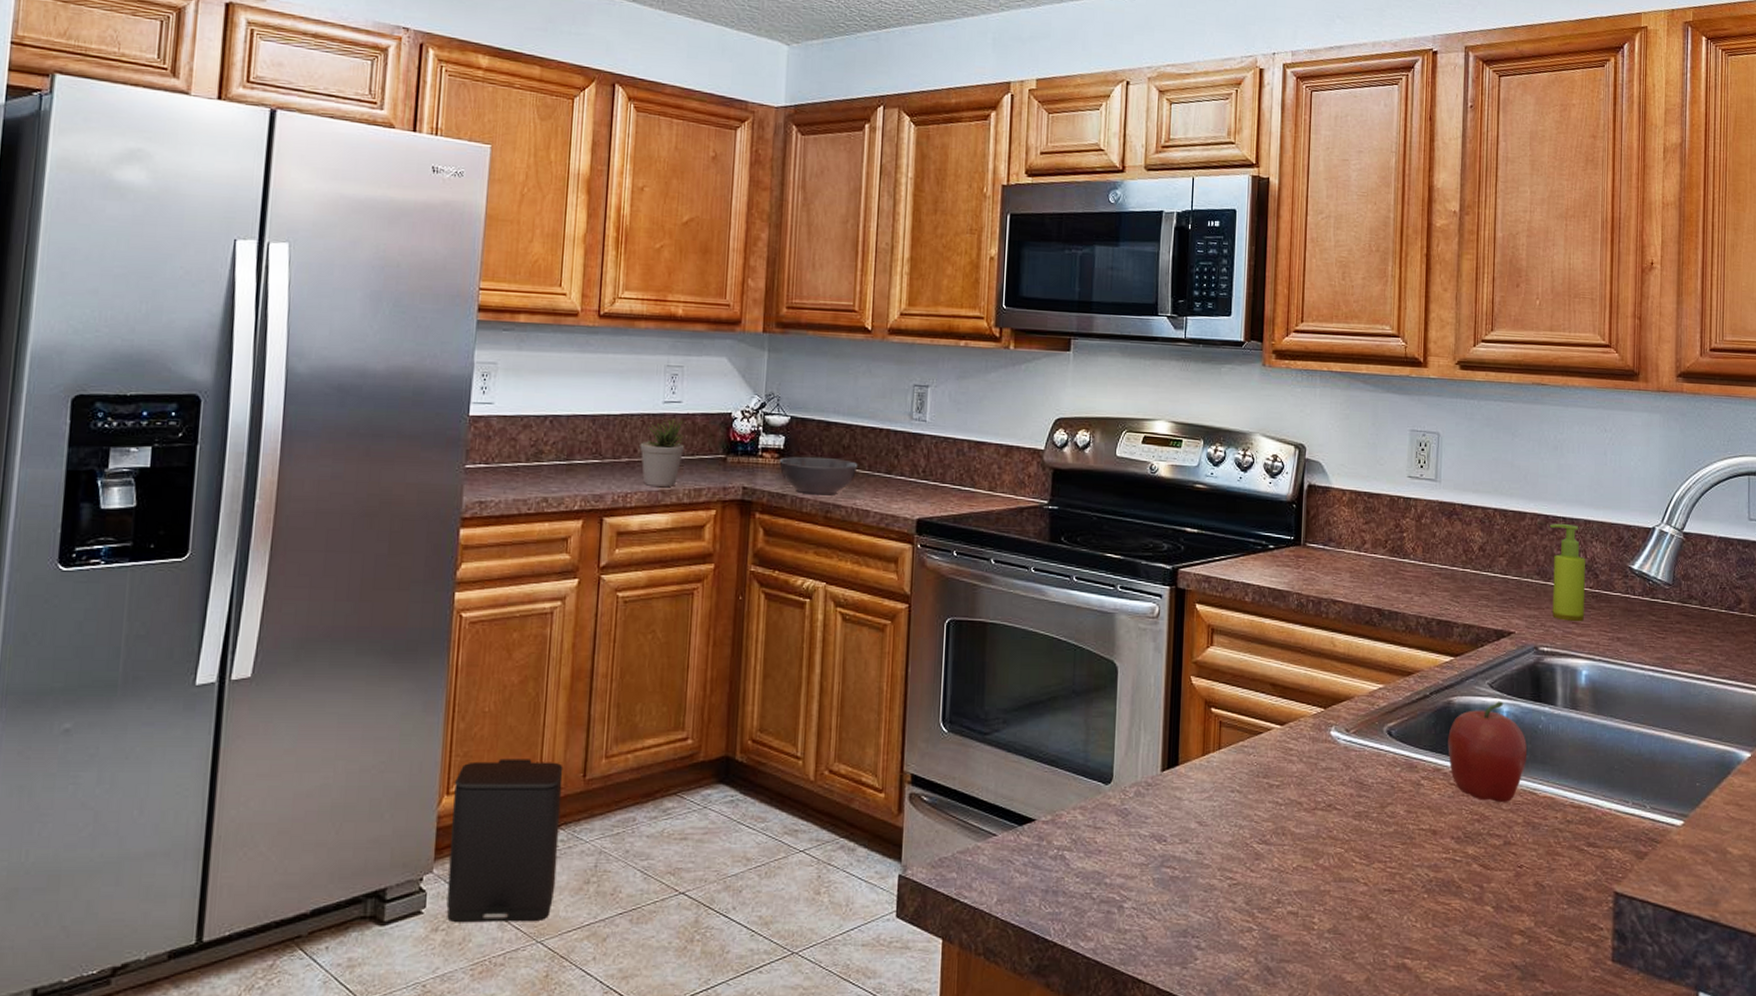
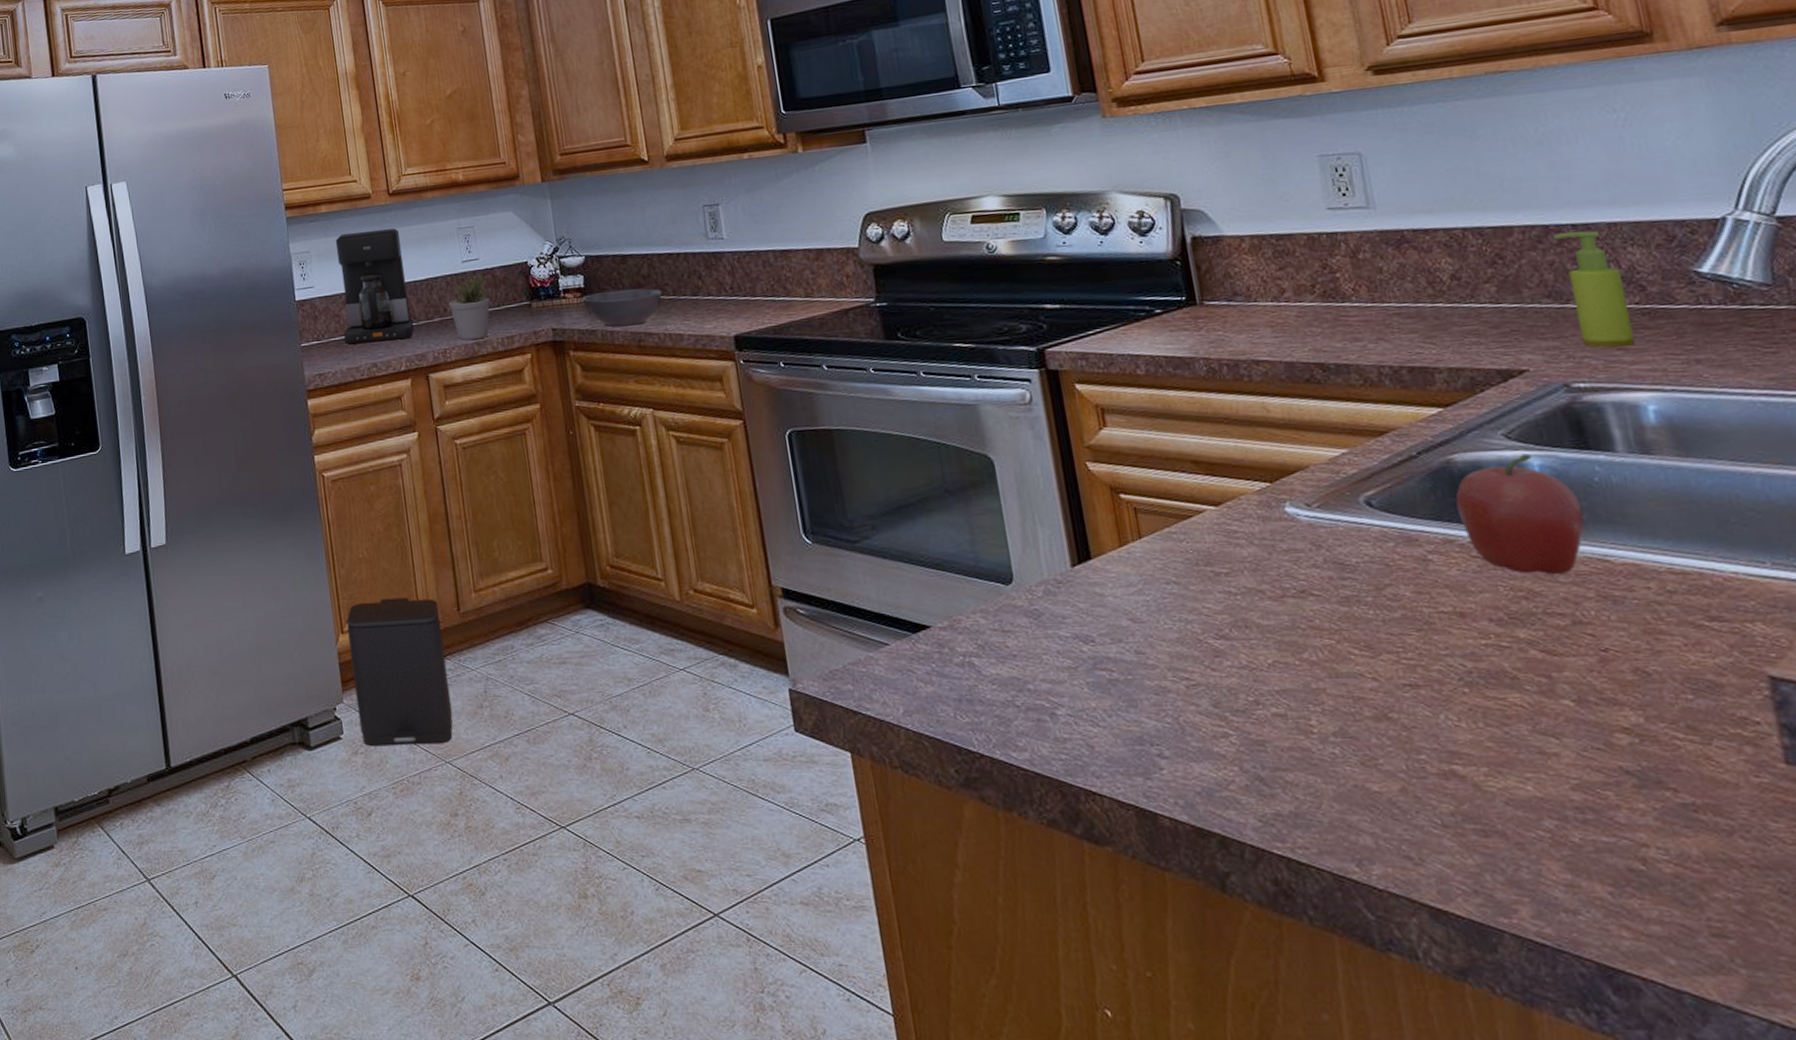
coffee maker: none [517,350,601,476] -> present [336,228,414,345]

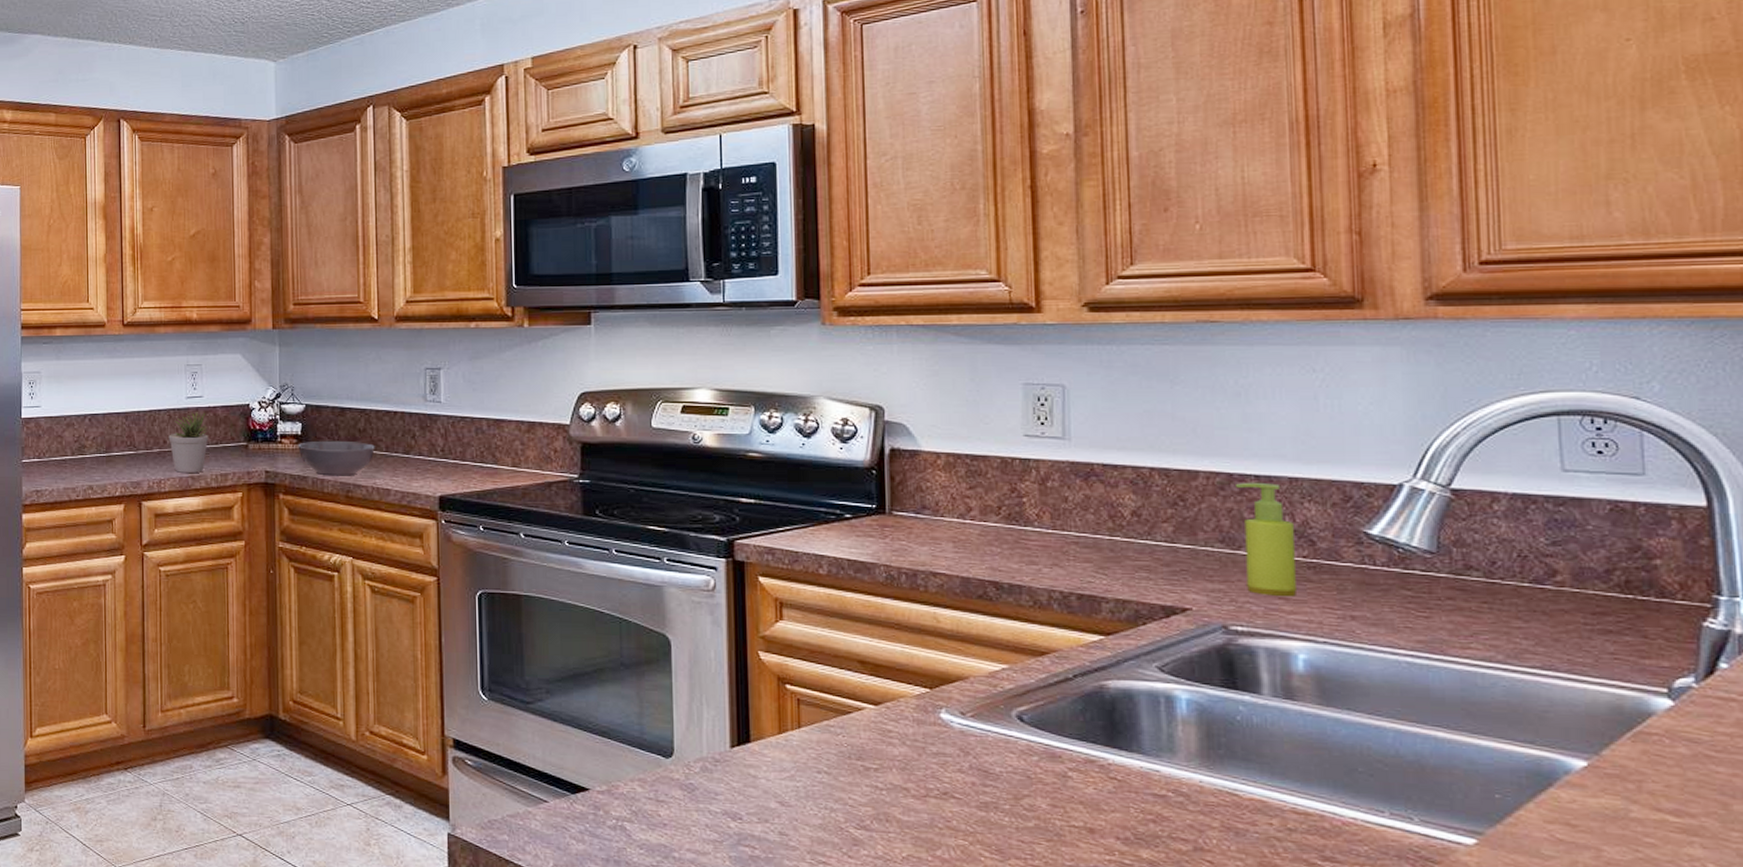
coffee maker: present [336,228,414,345] -> none [65,358,132,466]
pedal bin: present [346,597,453,746] -> none [36,709,127,849]
fruit: present [1455,453,1585,575] -> none [1103,687,1221,804]

